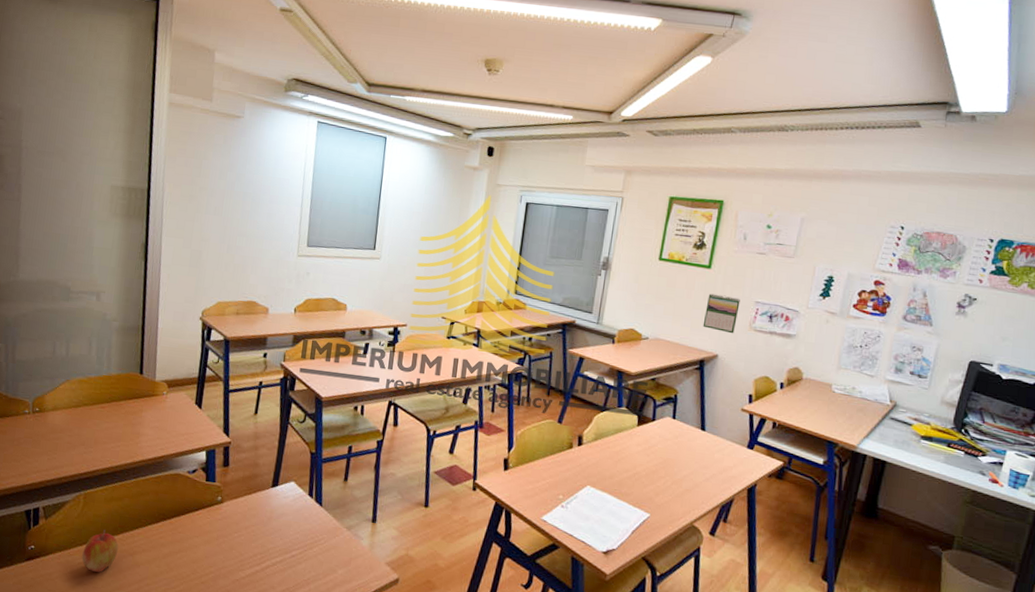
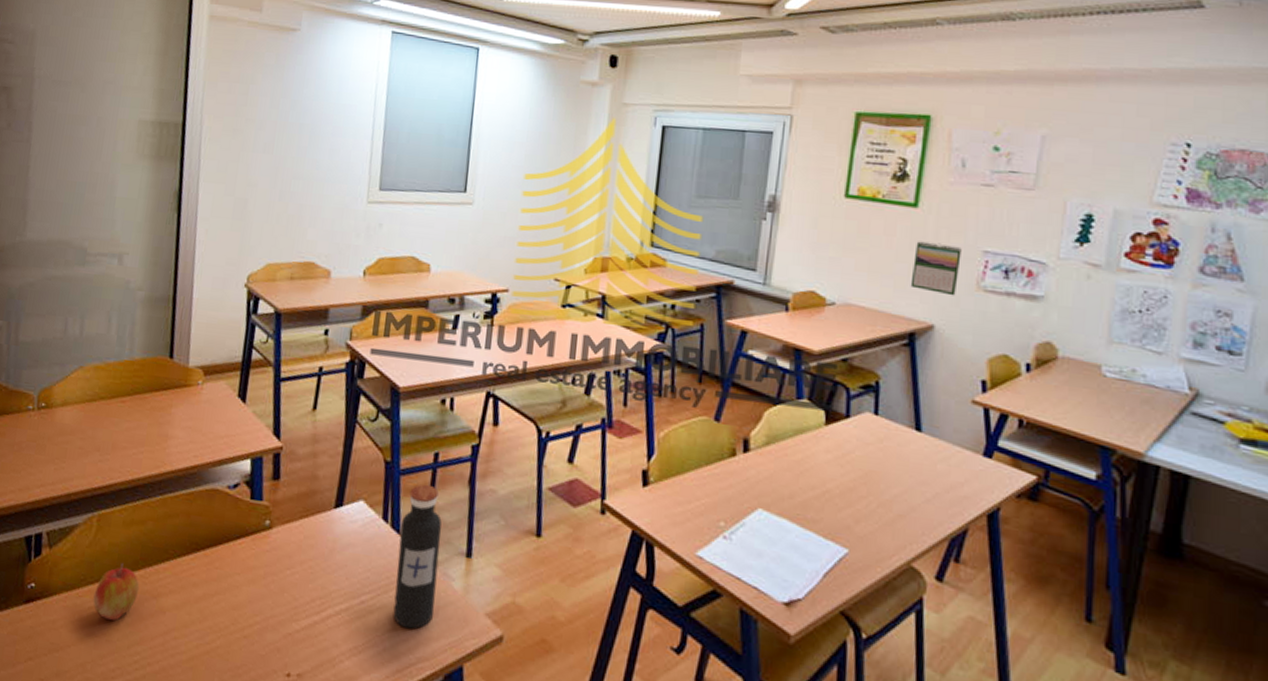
water bottle: none [316,469,354,575] -> present [393,484,442,629]

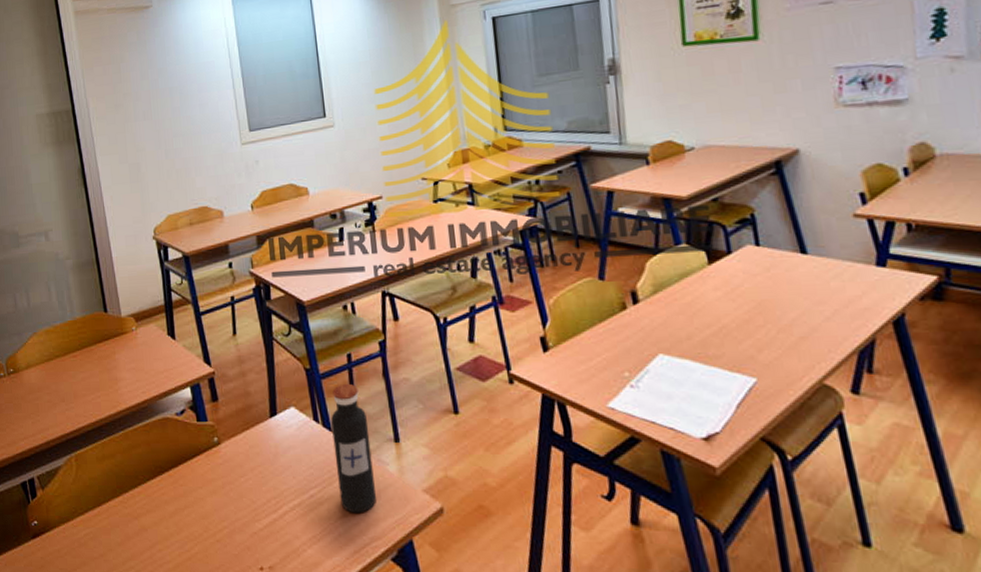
apple: present [93,562,140,621] -> none [86,492,122,542]
calendar: present [910,241,962,296] -> none [764,68,815,118]

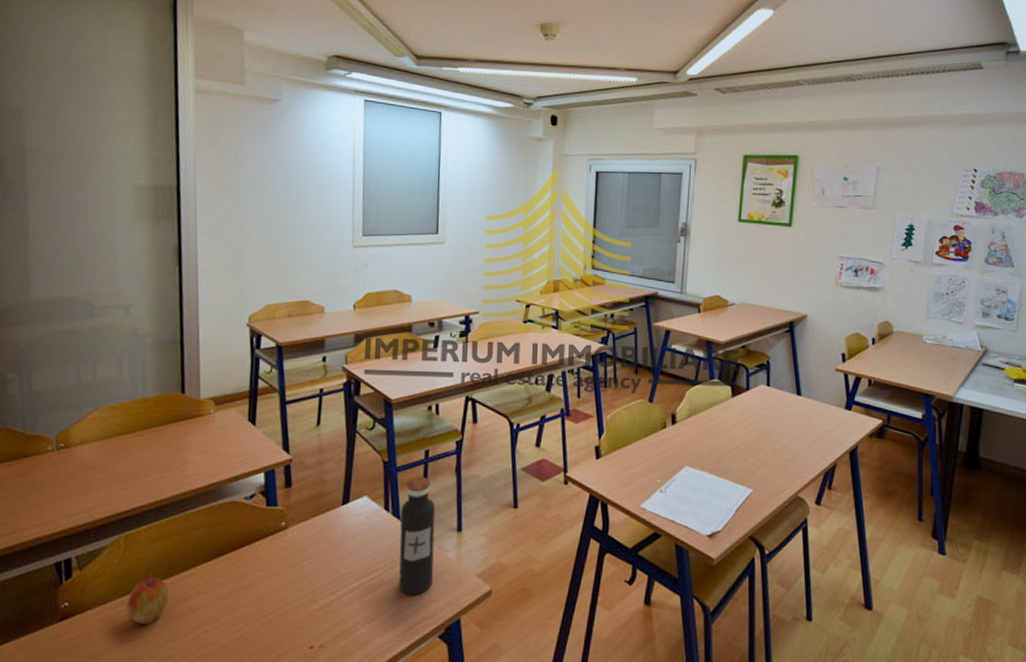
apple: none [86,492,122,542] -> present [126,573,170,624]

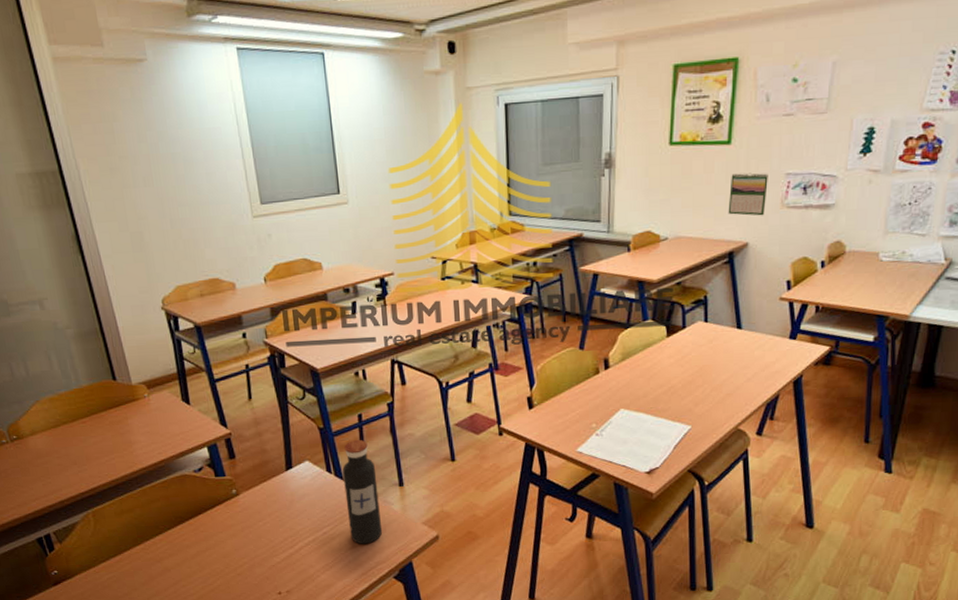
apple: present [126,573,170,624] -> none [108,542,145,584]
calendar: none [789,252,824,292] -> present [728,172,768,216]

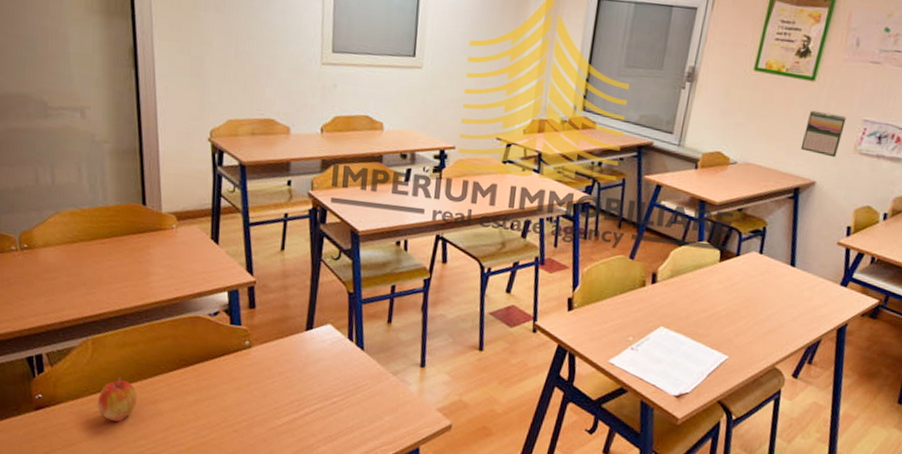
apple: none [108,542,145,584] -> present [97,376,138,422]
water bottle: present [343,439,383,544] -> none [360,311,399,422]

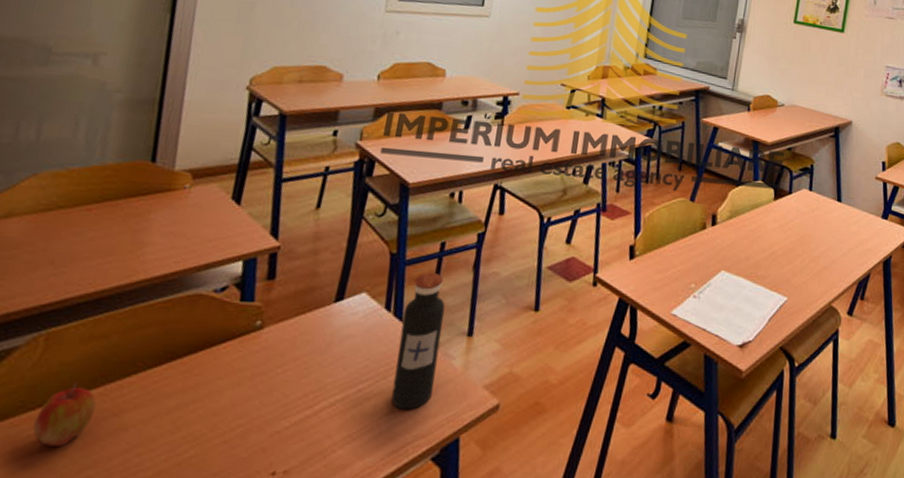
water bottle: none [360,311,399,422] -> present [391,272,445,410]
calendar: present [800,110,846,158] -> none [837,58,872,100]

